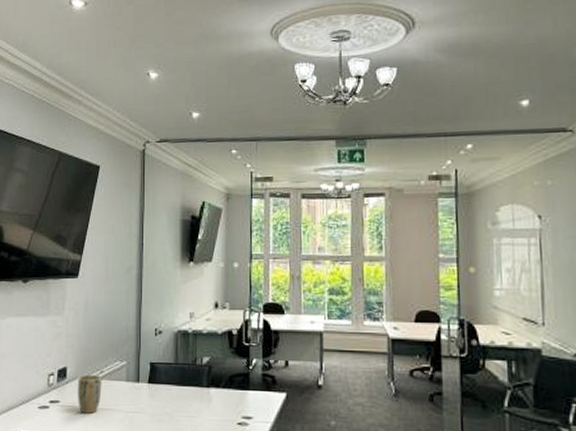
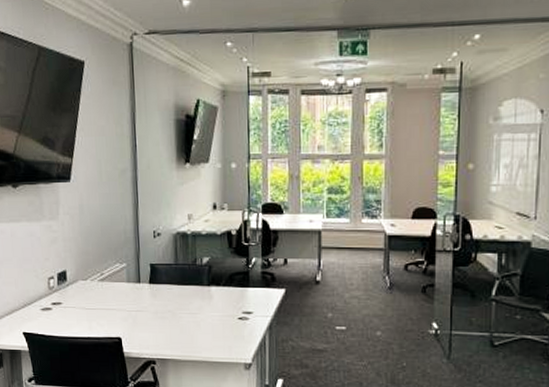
plant pot: present [77,374,102,414] -> none [78,277,104,314]

